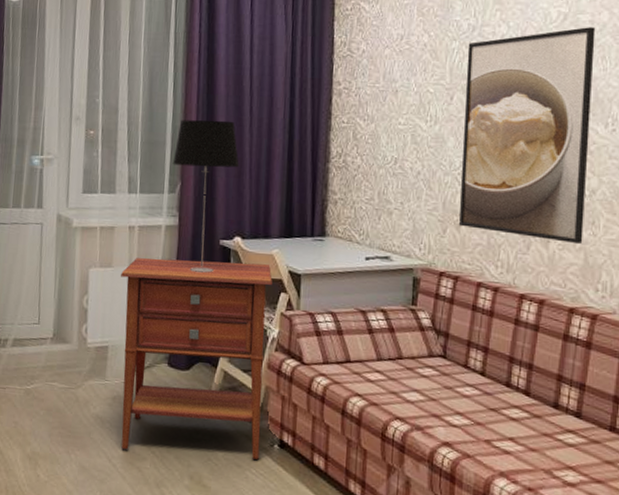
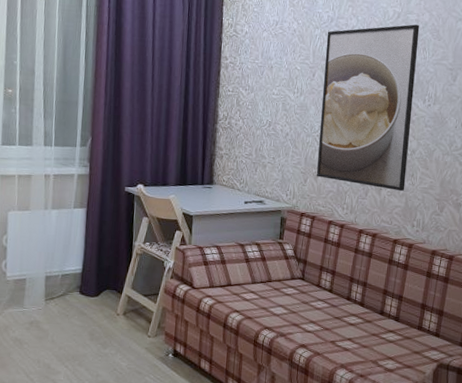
nightstand: present [121,258,272,460] -> none [37,202,169,367]
table lamp: present [172,120,239,273] -> none [84,83,143,215]

